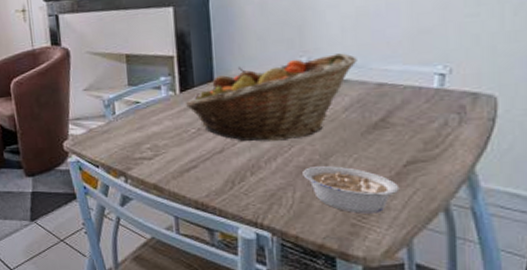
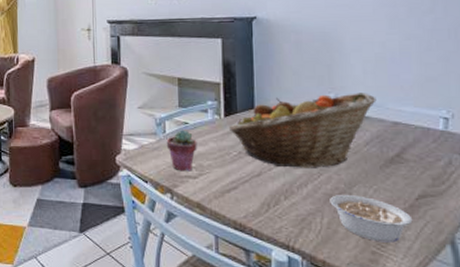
potted succulent: none [116,109,151,153] -> present [166,129,197,172]

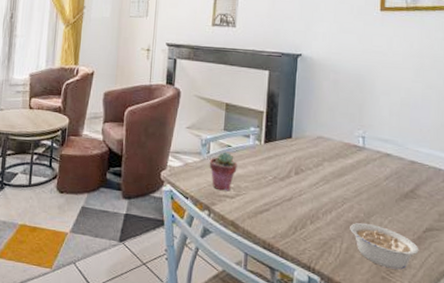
fruit basket: present [229,93,377,168] -> none [268,129,398,197]

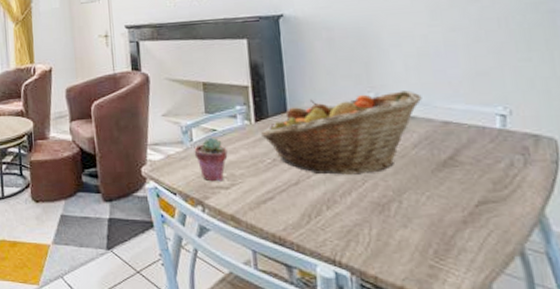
fruit basket: none [268,129,398,197] -> present [261,90,422,175]
legume: present [350,223,419,270] -> none [377,203,474,255]

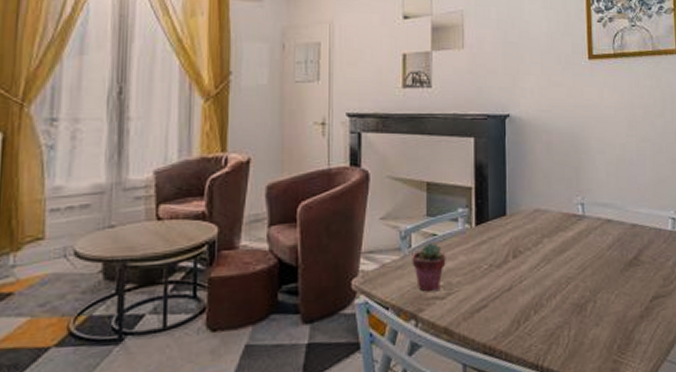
fruit basket: present [261,90,422,175] -> none [481,195,618,279]

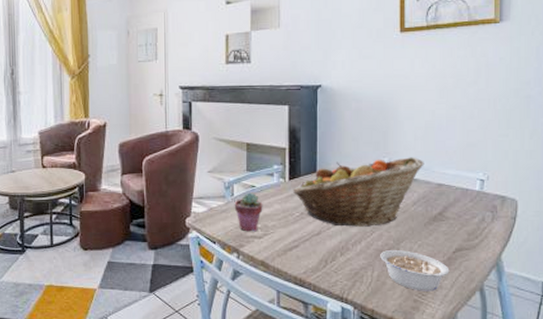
fruit basket: none [481,195,618,279] -> present [293,157,424,227]
legume: none [577,302,648,350] -> present [380,250,450,291]

